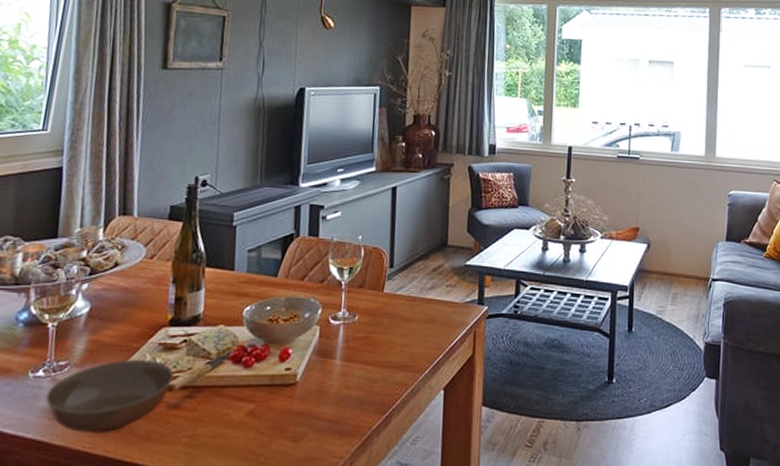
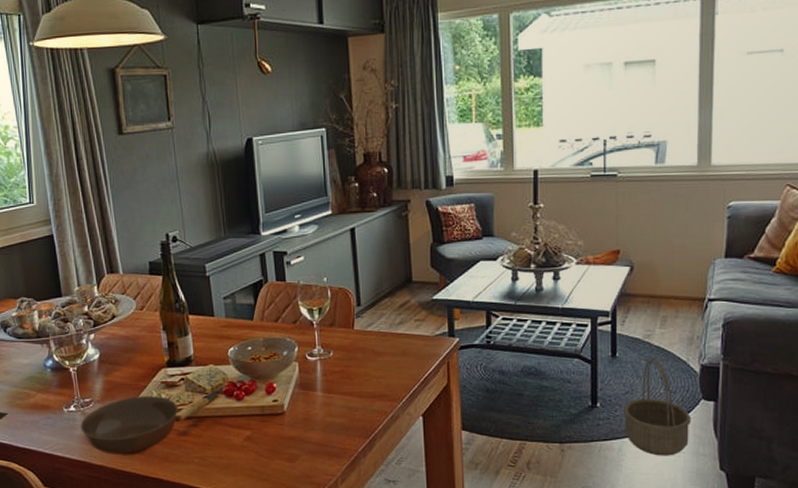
basket: none [636,334,696,436] -> present [622,357,691,456]

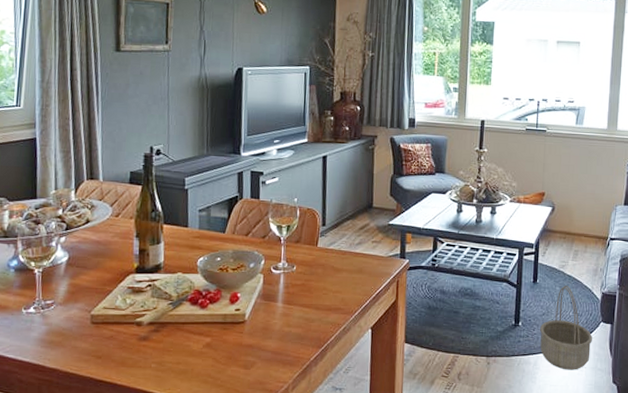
bowl: present [80,396,179,456] -> none [38,300,142,359]

